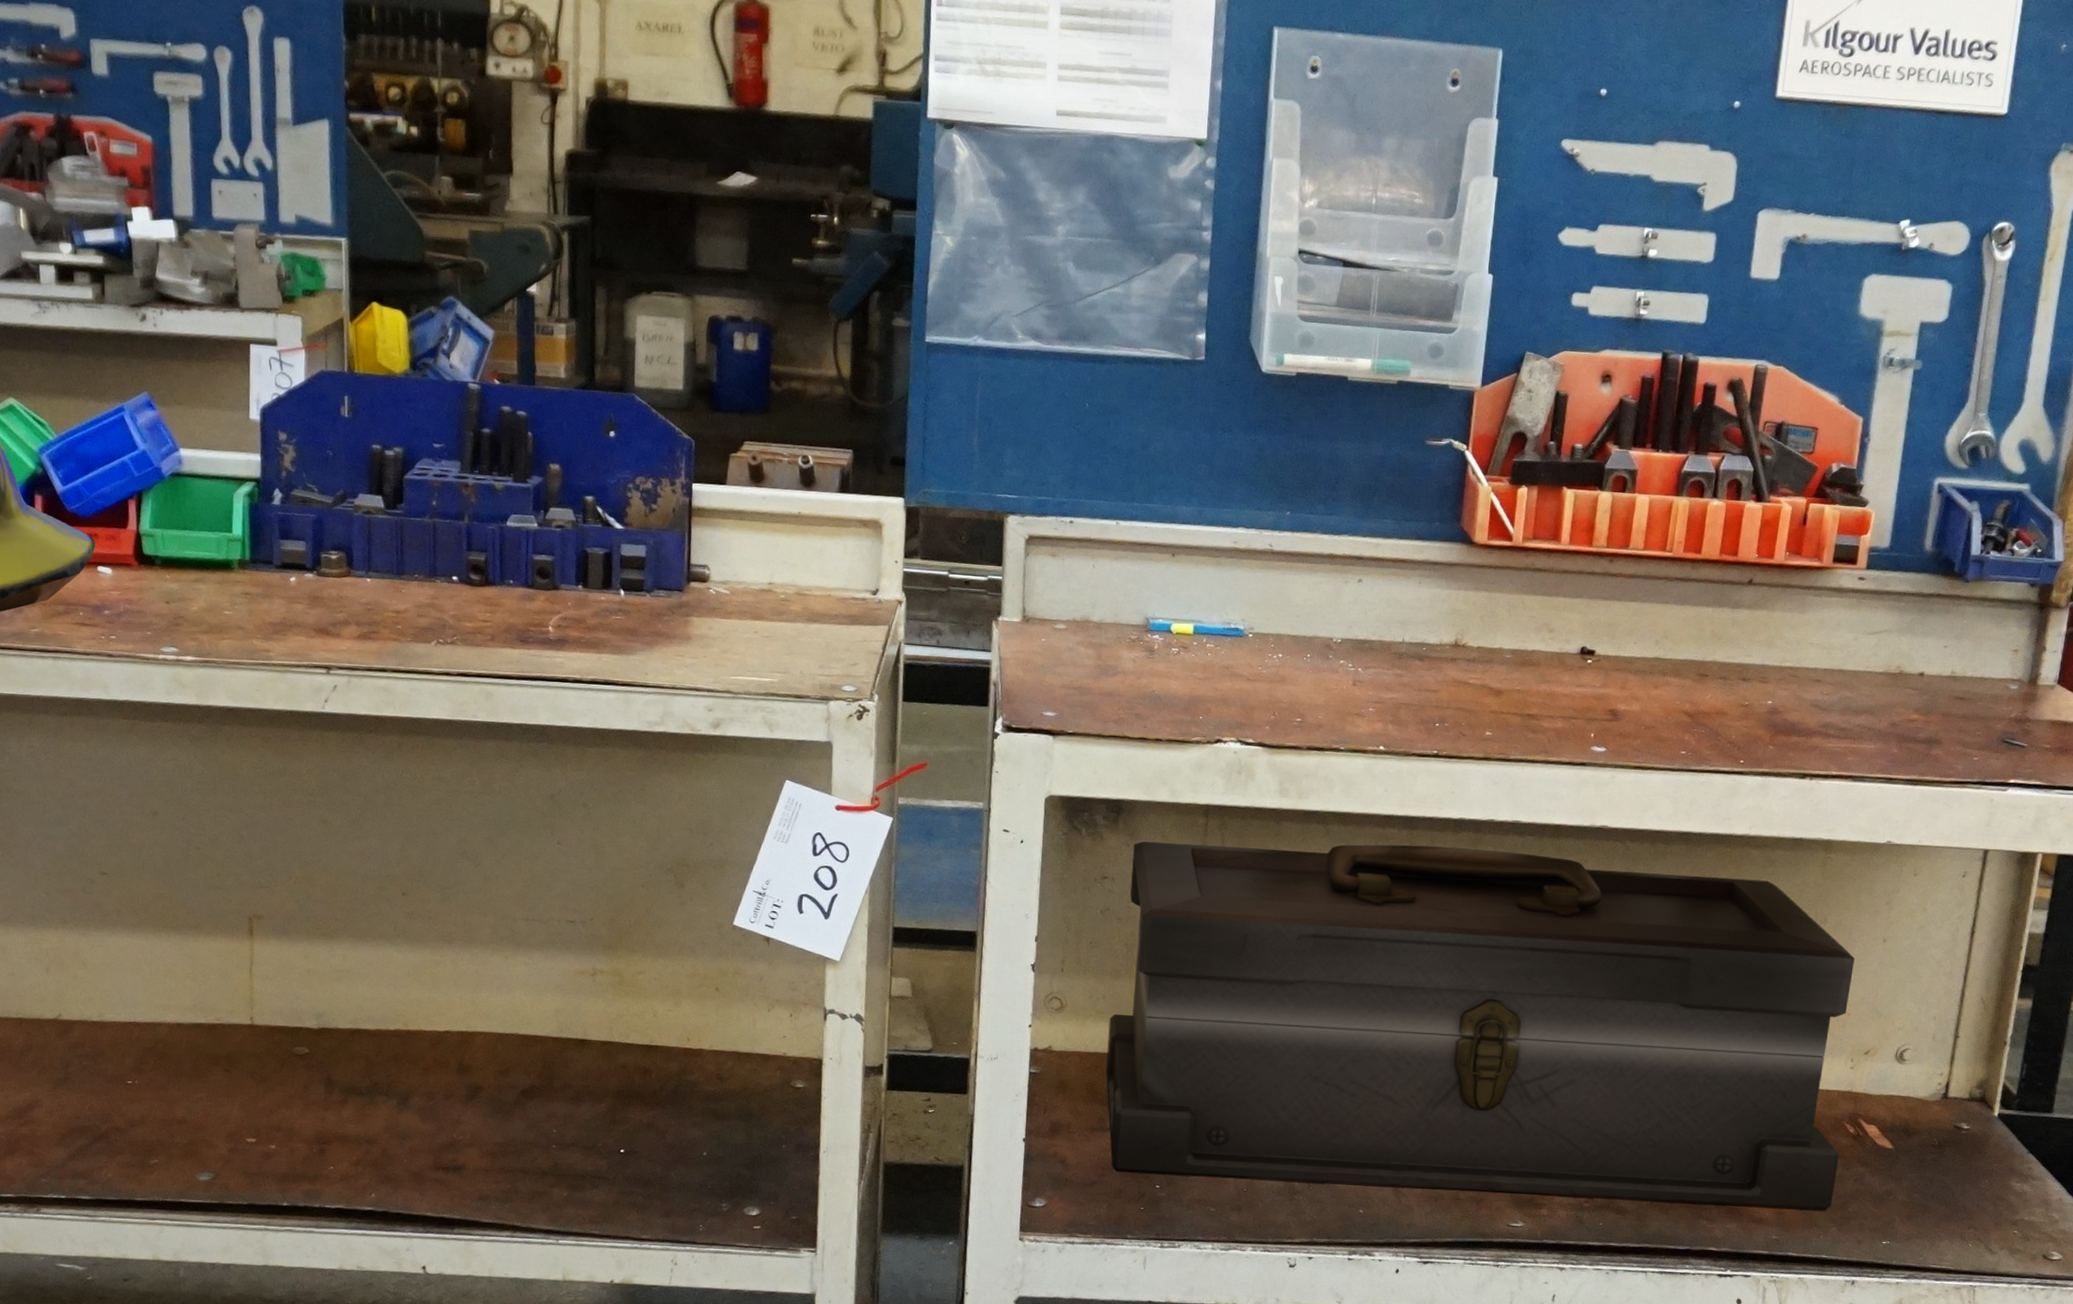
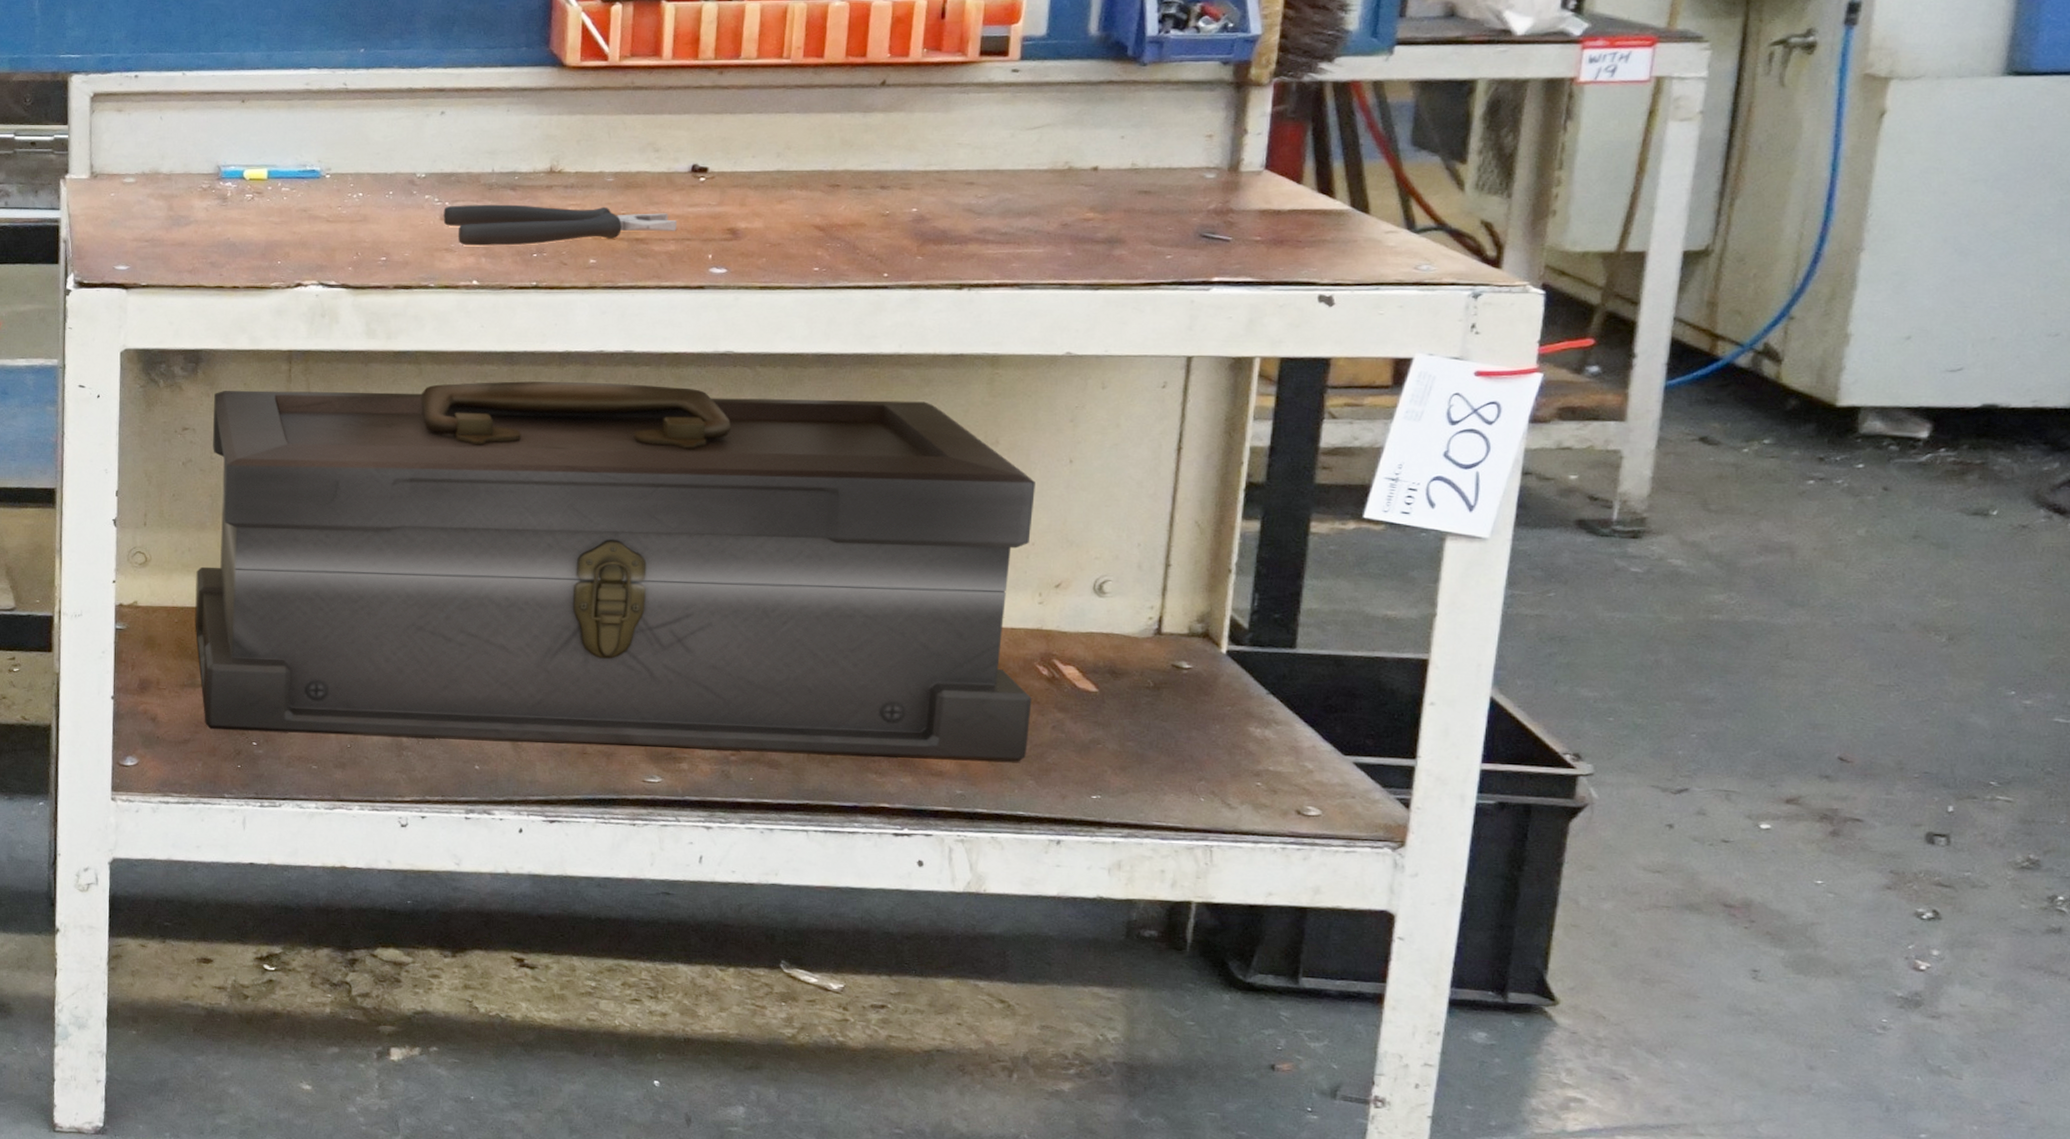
pliers: none [1355,671,1565,715] -> present [443,204,677,246]

